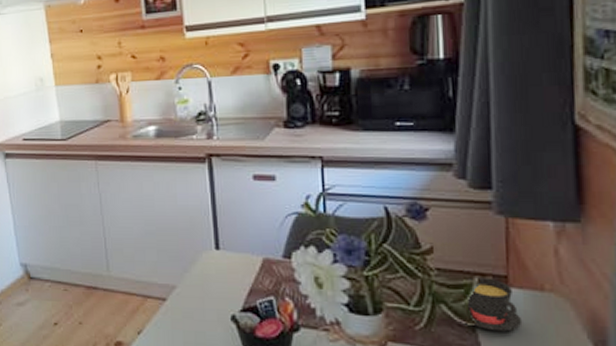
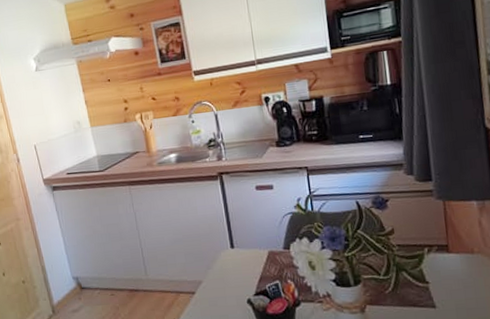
teacup: present [466,277,523,332] -> none [420,248,461,288]

